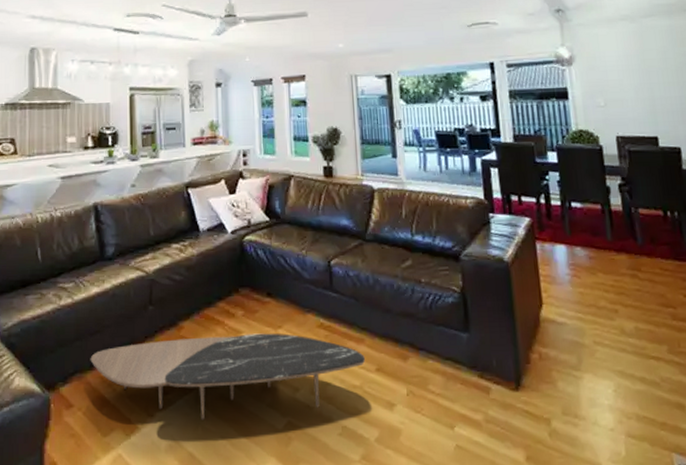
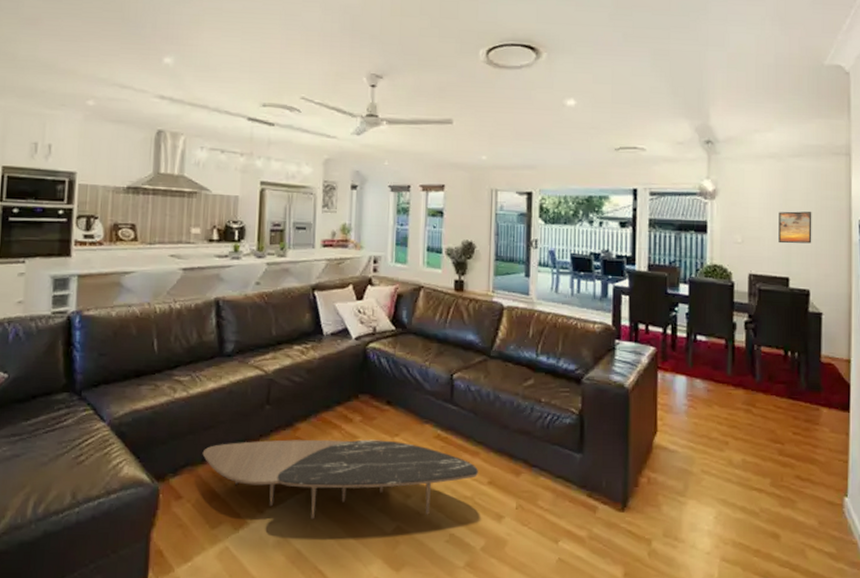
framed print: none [638,69,676,103] -> present [778,211,812,244]

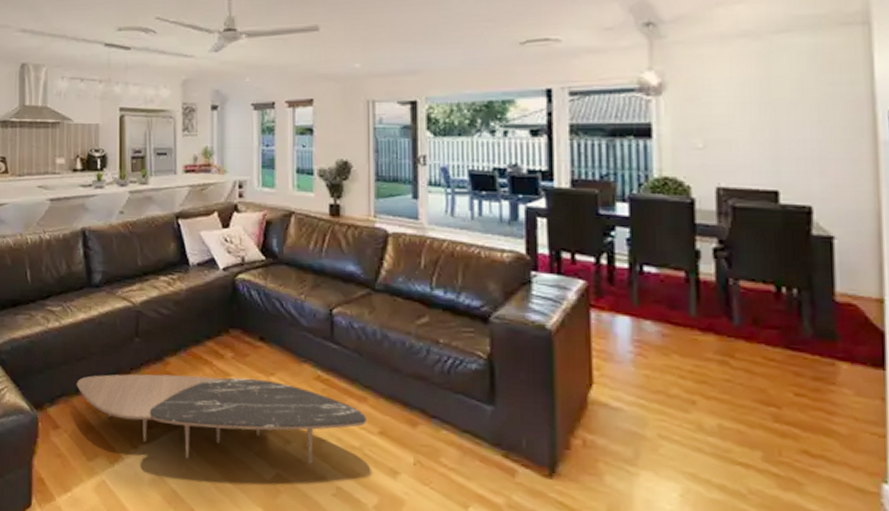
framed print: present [778,211,812,244] -> none [758,103,813,147]

